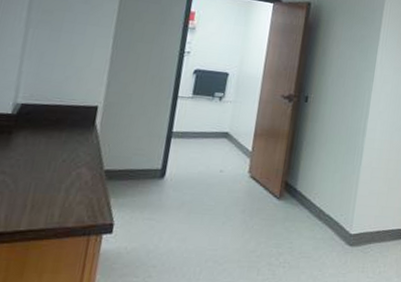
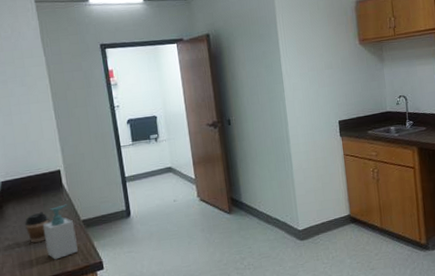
coffee cup: none [32,149,65,185] -> present [24,212,49,244]
soap bottle: none [48,146,94,211] -> present [42,204,78,260]

